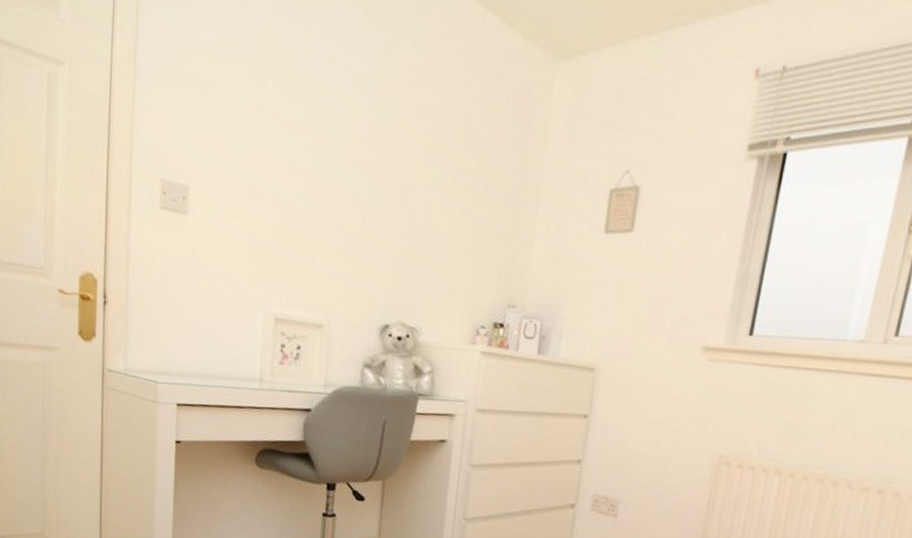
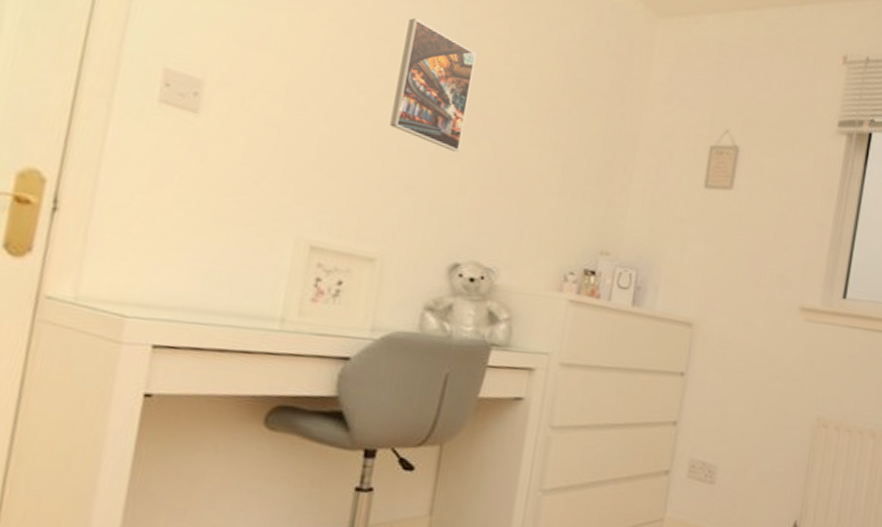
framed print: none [326,102,392,223] -> present [390,18,477,152]

